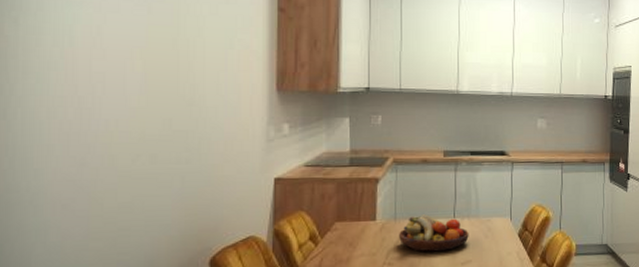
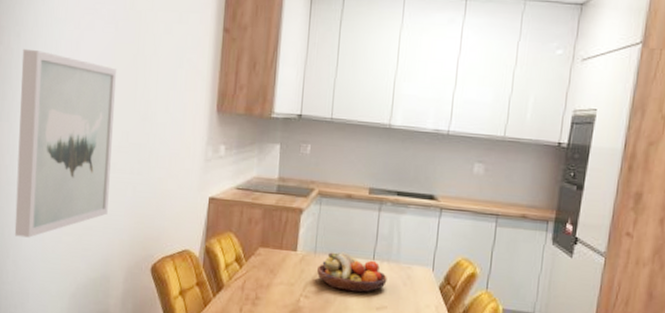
wall art: none [19,35,153,252] -> present [14,48,117,238]

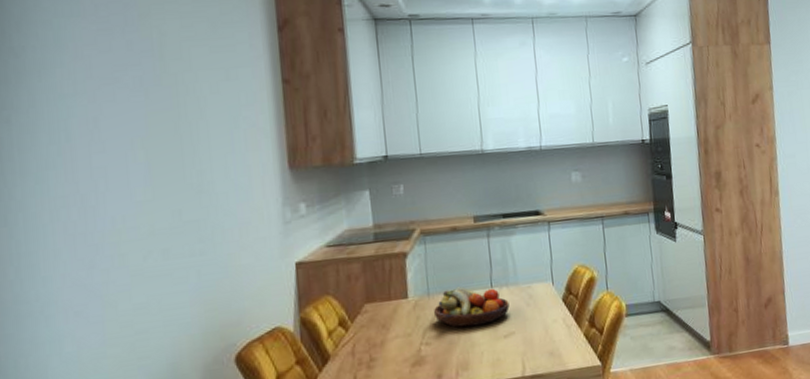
wall art: present [14,48,117,238] -> none [16,134,167,366]

